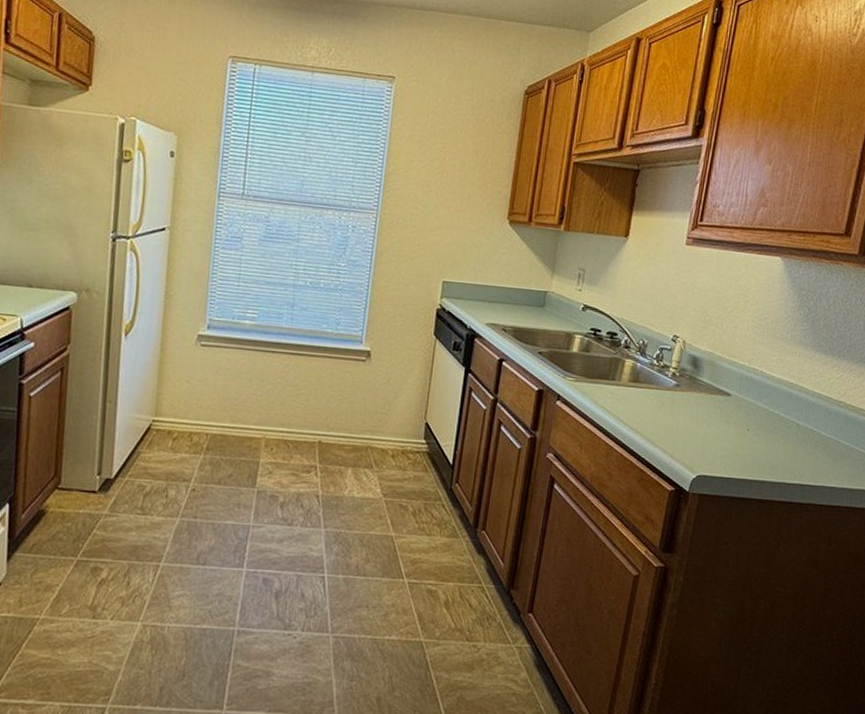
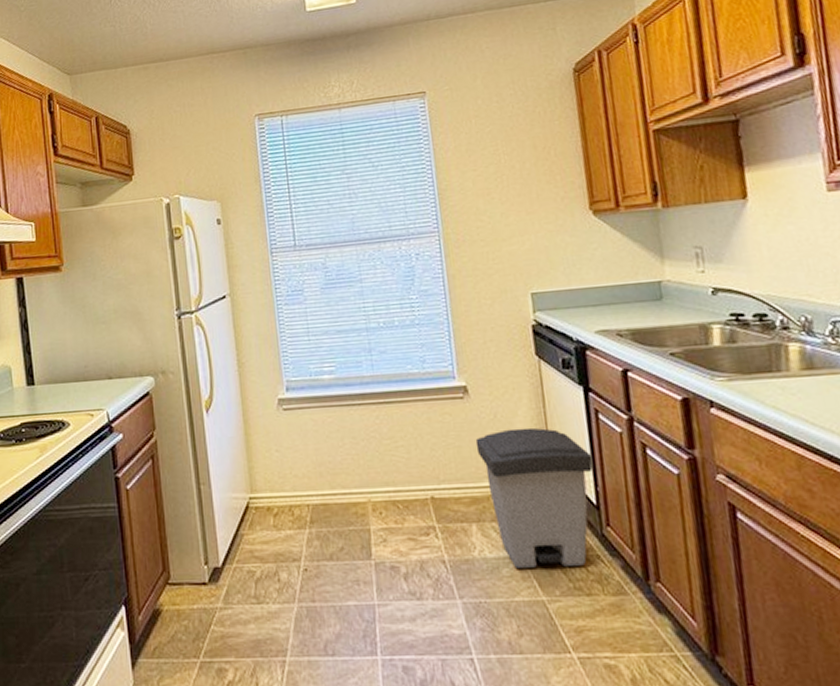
trash can: none [366,393,458,512] -> present [475,427,593,568]

